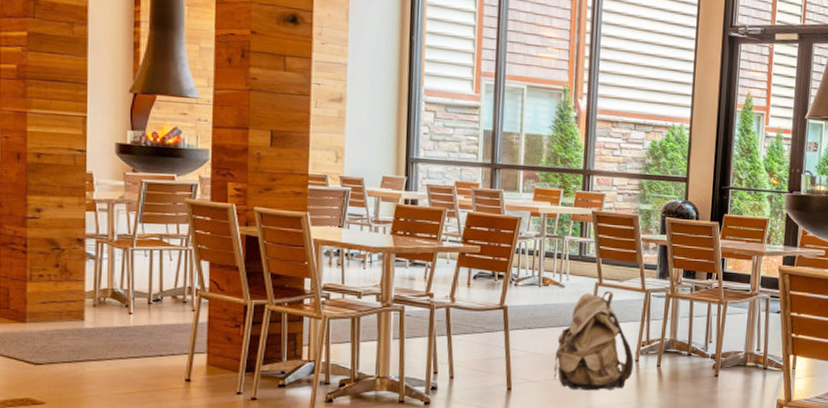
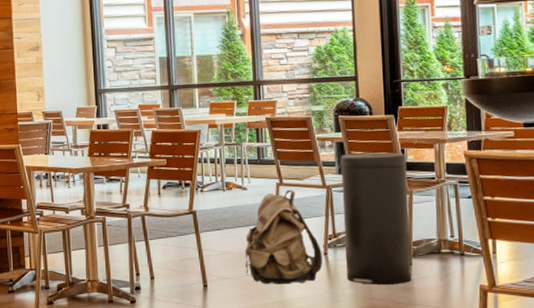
pedal bin: none [654,258,726,395] -> present [340,152,412,285]

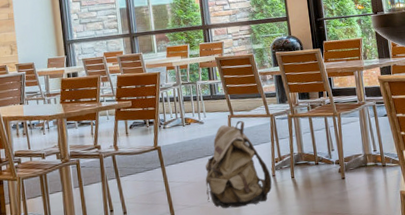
pedal bin: present [340,152,412,285] -> none [280,81,346,200]

